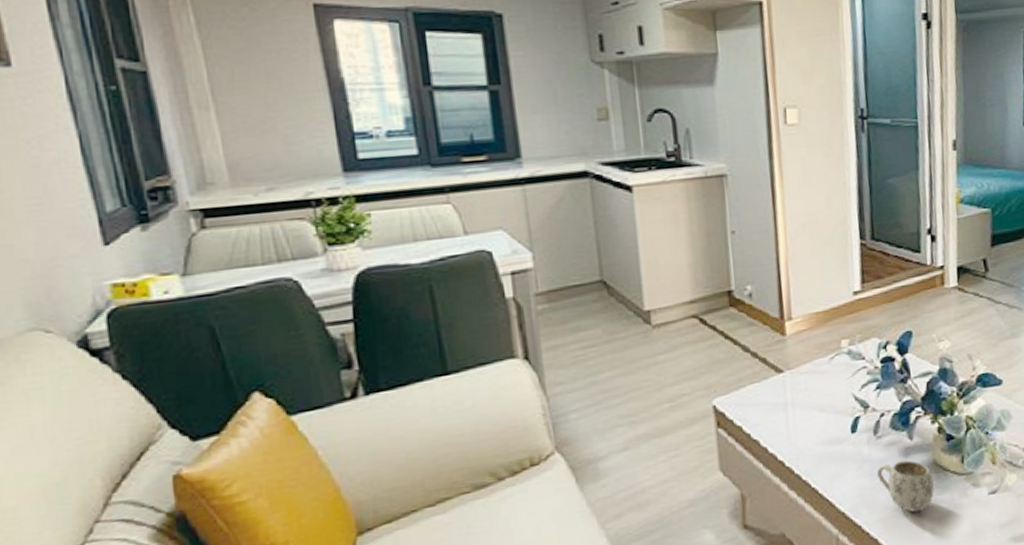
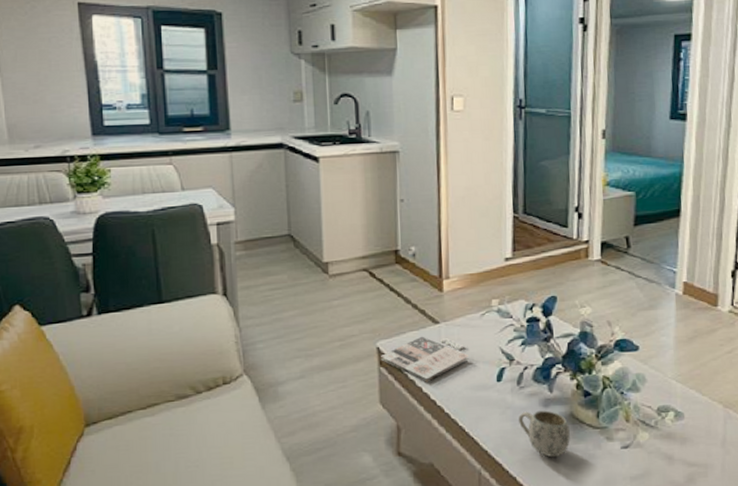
magazine: none [718,388,819,442] -> present [381,336,469,382]

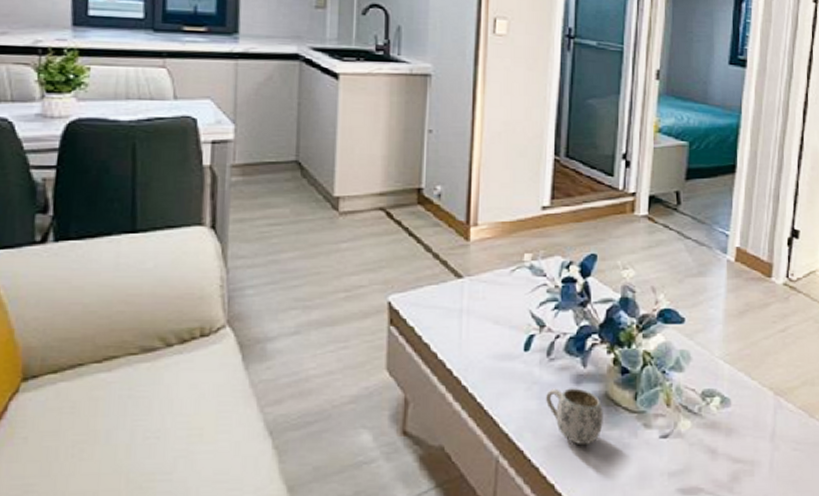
magazine: present [381,336,469,382] -> none [392,291,493,347]

